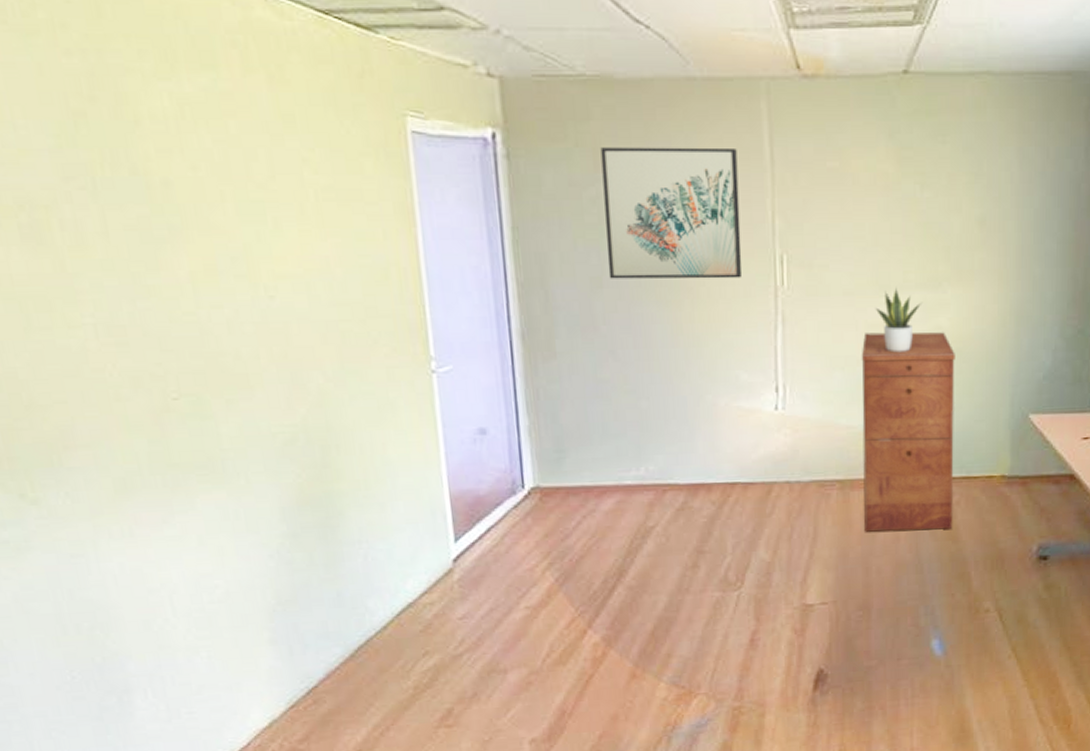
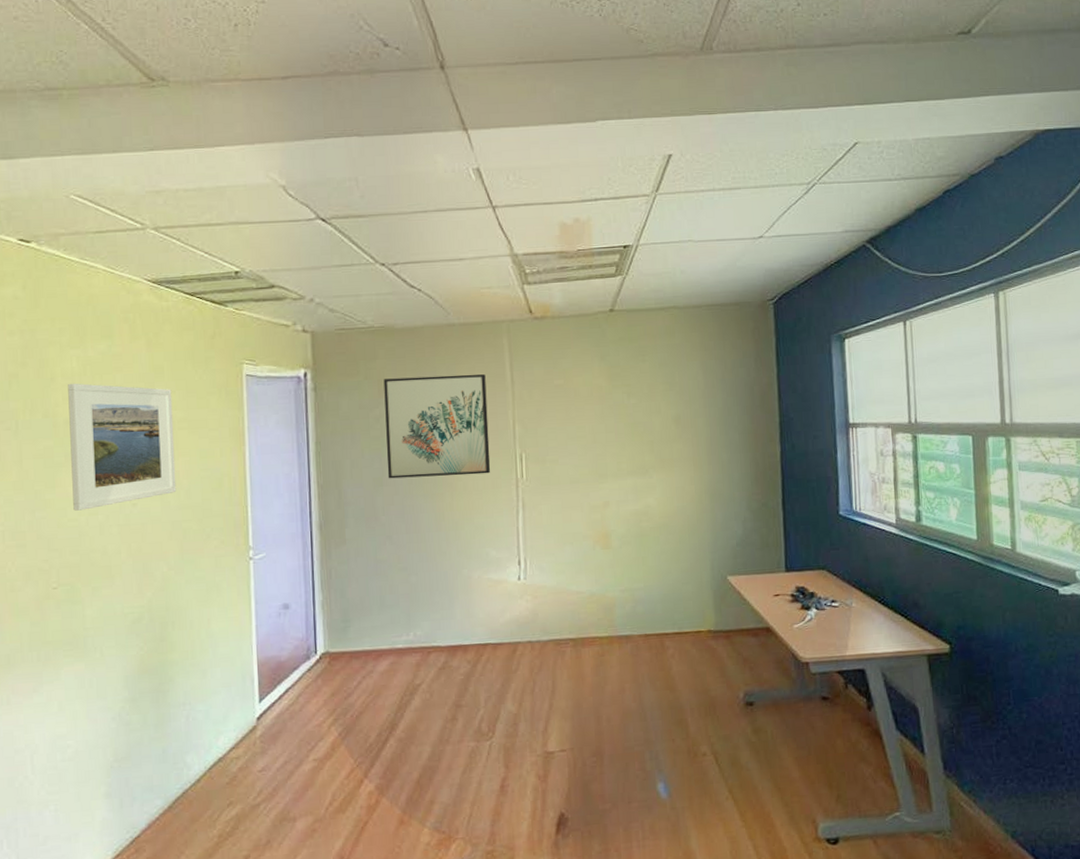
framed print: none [160,129,328,302] -> present [68,383,177,511]
filing cabinet: present [861,332,955,532] -> none [586,510,670,684]
potted plant: present [875,287,923,353] -> none [596,475,634,529]

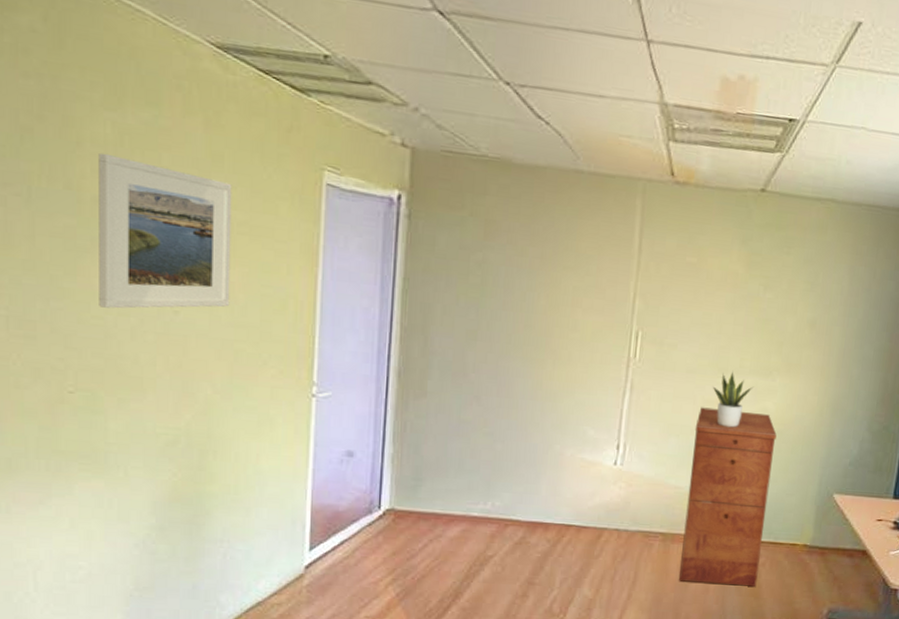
wall art: present [383,374,491,479] -> none [483,219,611,347]
filing cabinet: none [586,510,670,684] -> present [678,407,777,587]
potted plant: none [596,475,634,529] -> present [712,371,754,428]

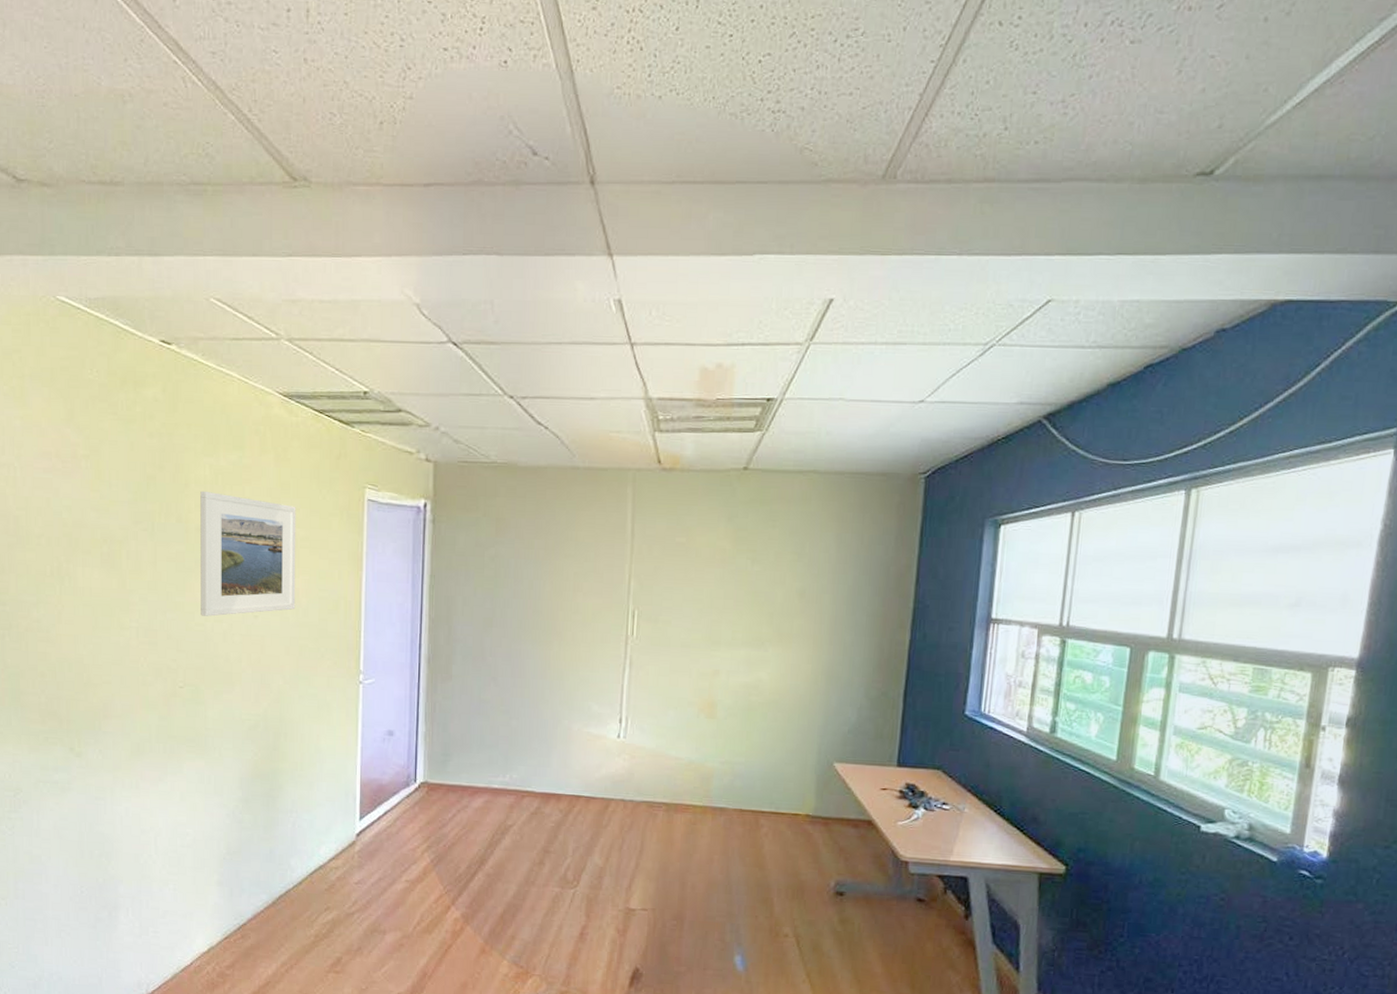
filing cabinet: present [678,407,777,587] -> none [683,680,772,857]
potted plant: present [712,371,754,428] -> none [706,644,747,699]

